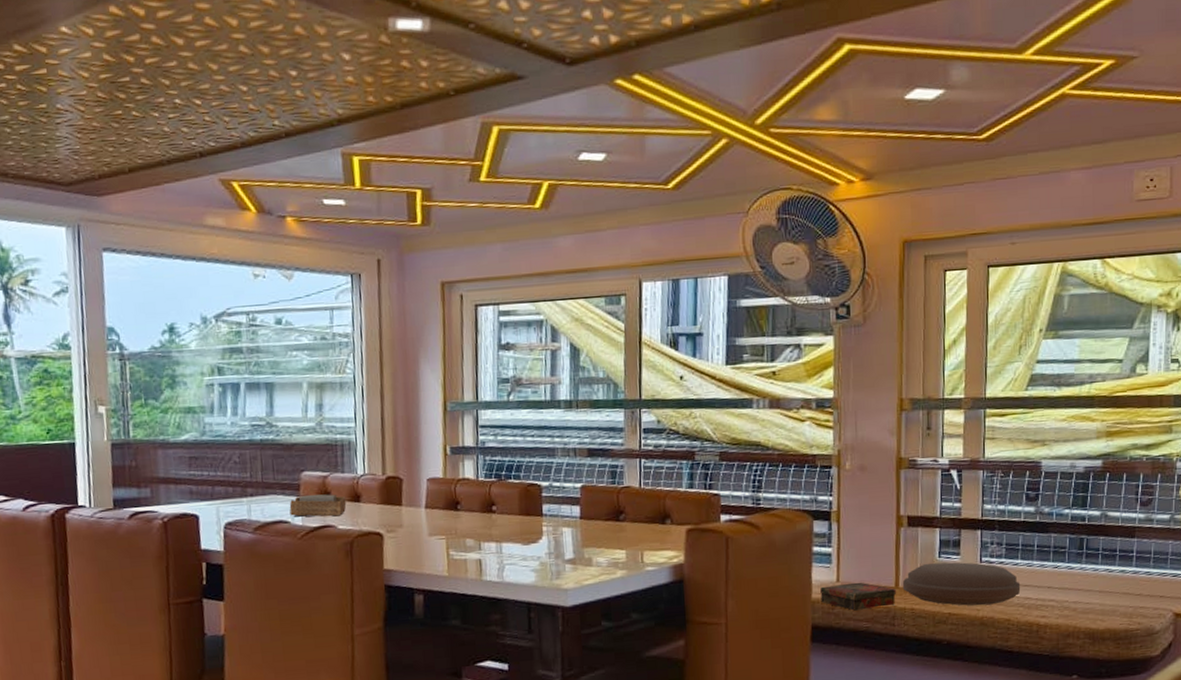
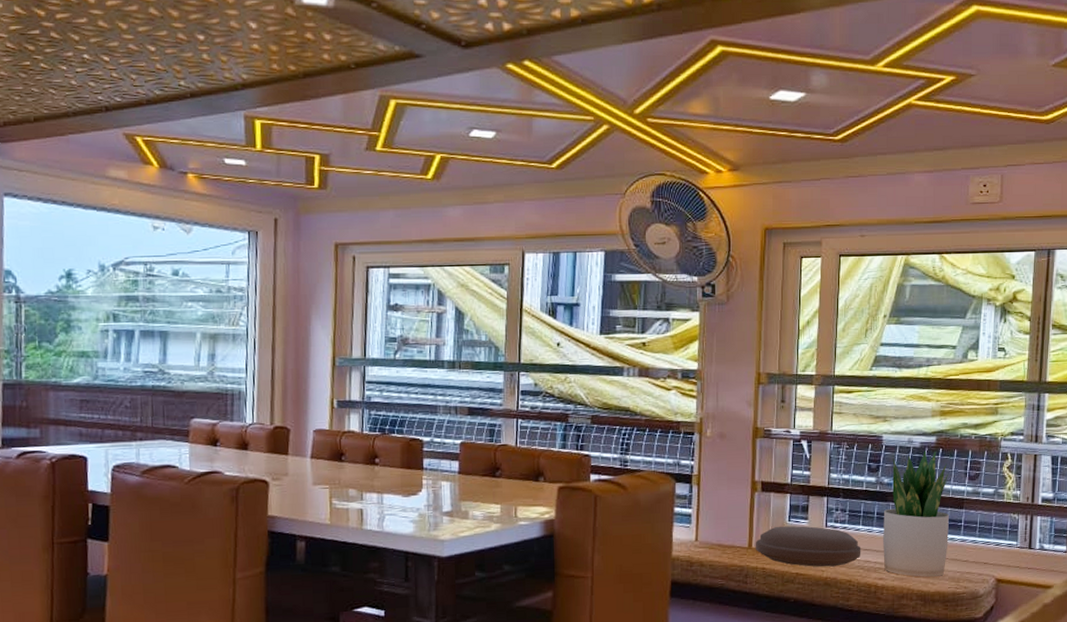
napkin holder: present [289,494,347,517] -> none [178,440,234,463]
book: present [820,582,897,611] -> none [680,541,750,568]
planter: none [1044,476,1119,615] -> present [883,451,949,578]

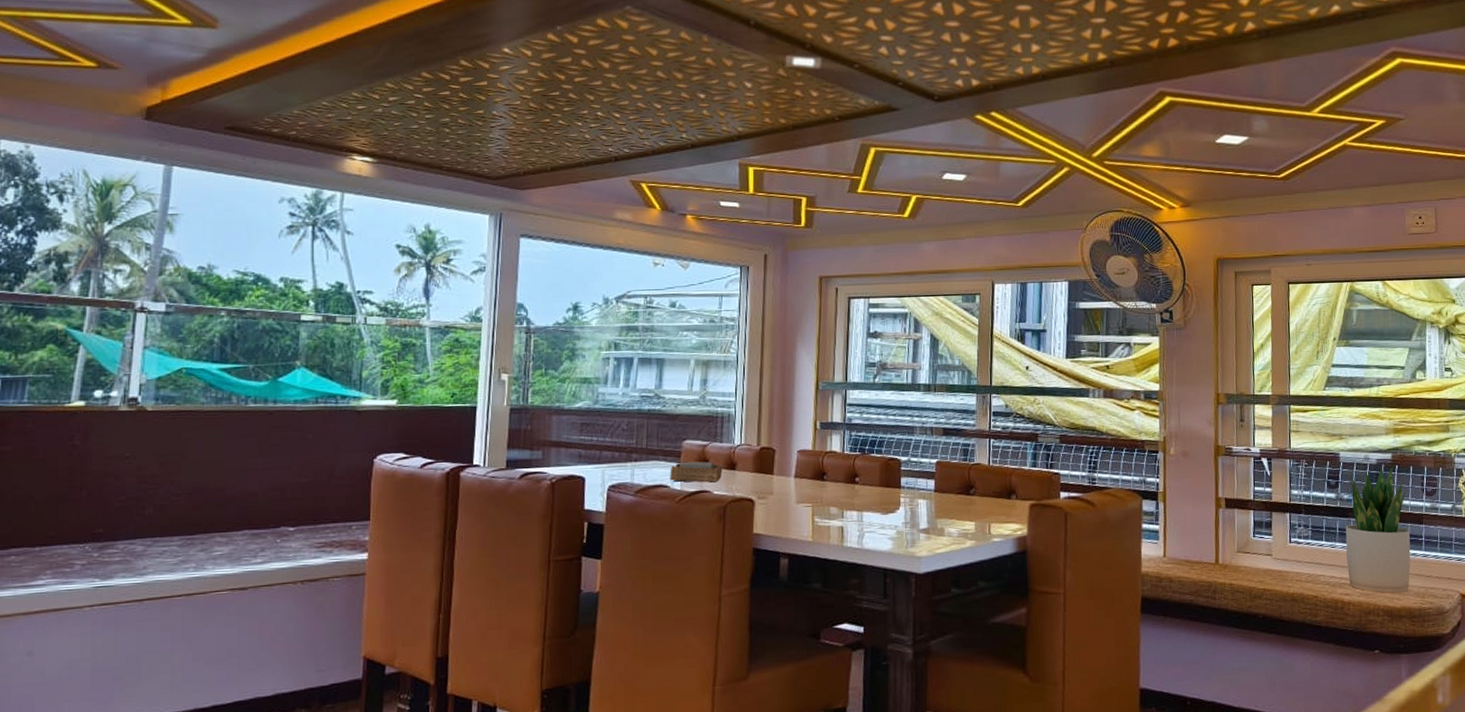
napkin holder: none [178,440,234,463] -> present [670,461,723,483]
seat cushion: present [755,526,861,567] -> none [1221,541,1326,583]

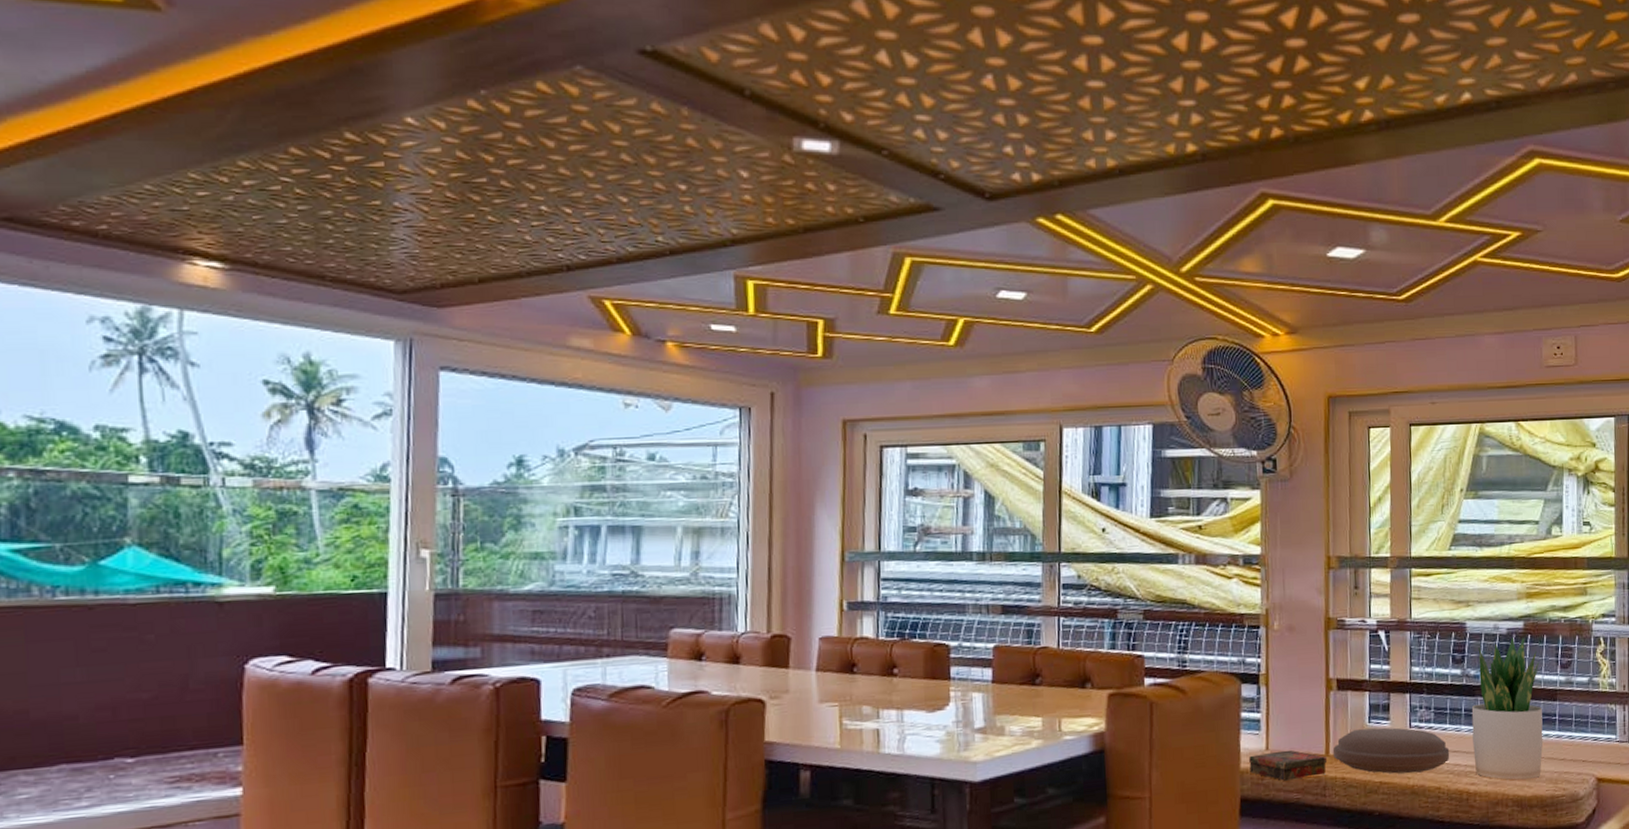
napkin holder: present [670,461,723,483] -> none [654,654,723,681]
book: none [1149,557,1217,584] -> present [1249,749,1328,781]
seat cushion: none [1221,541,1326,583] -> present [1332,727,1450,774]

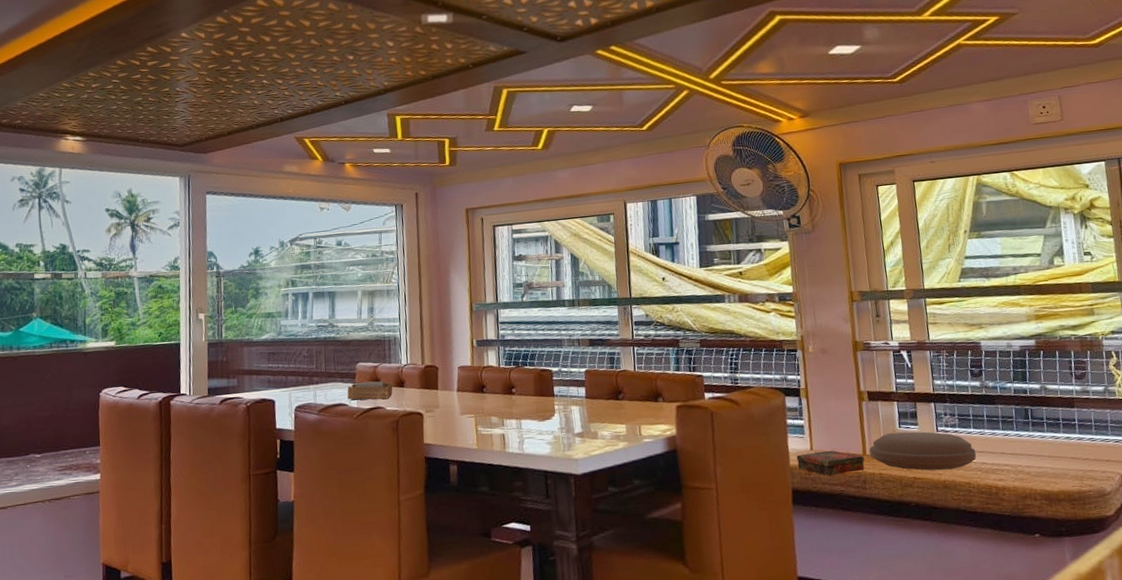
napkin holder: none [654,654,723,681] -> present [347,381,393,401]
planter: present [1471,637,1544,781] -> none [993,354,1066,478]

